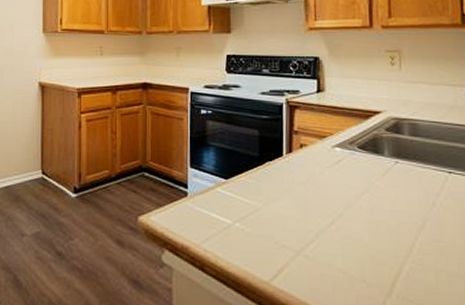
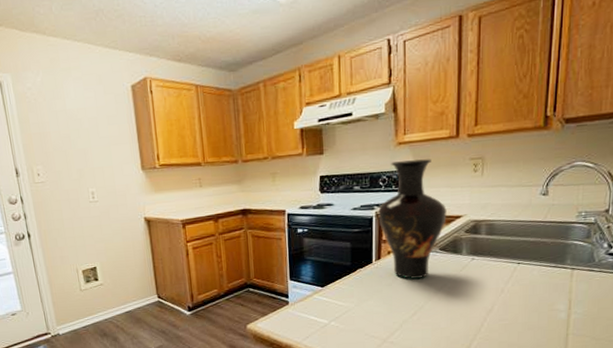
vase: none [289,47,364,179] -> present [378,159,447,279]

